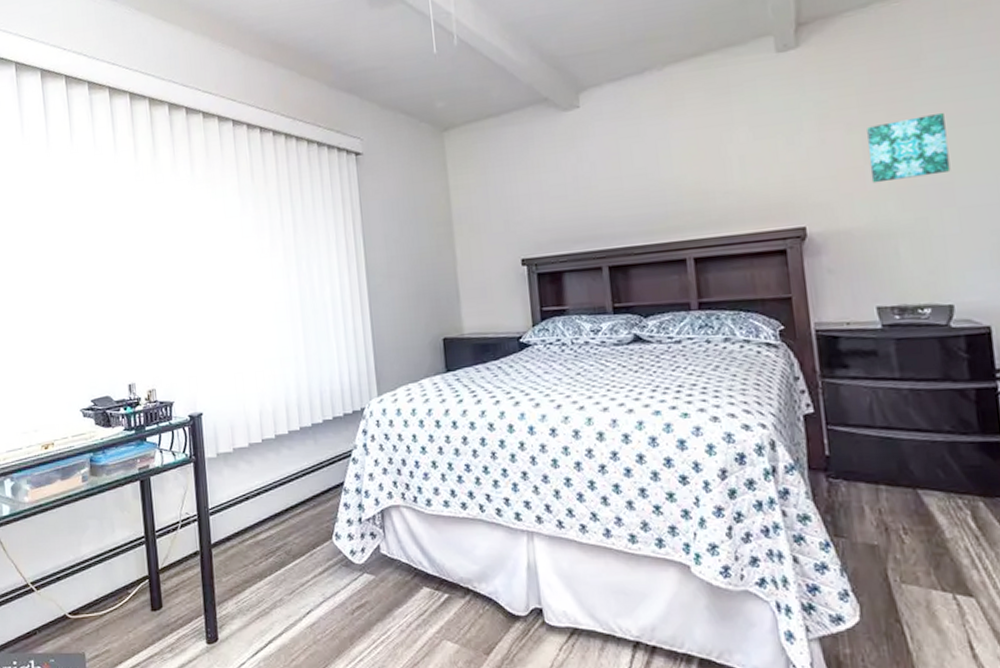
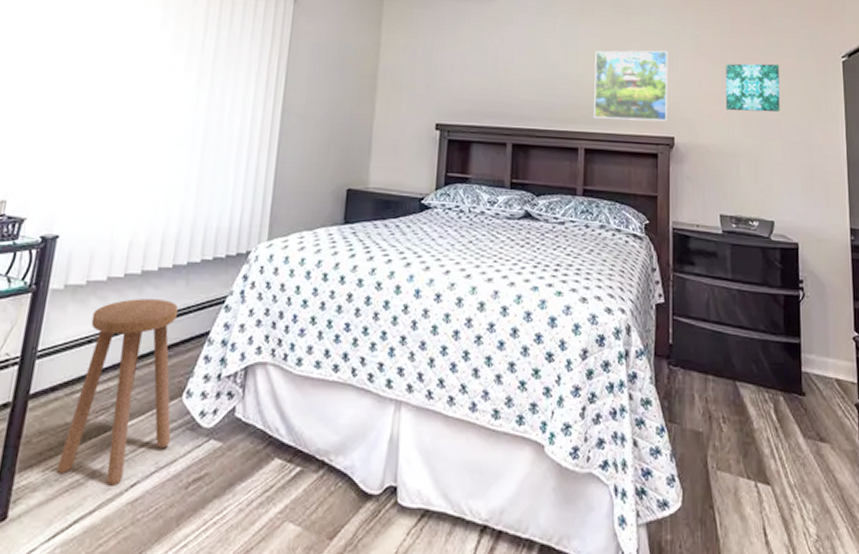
stool: none [244,458,331,614] -> present [57,298,178,486]
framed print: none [692,127,794,223] -> present [594,50,668,122]

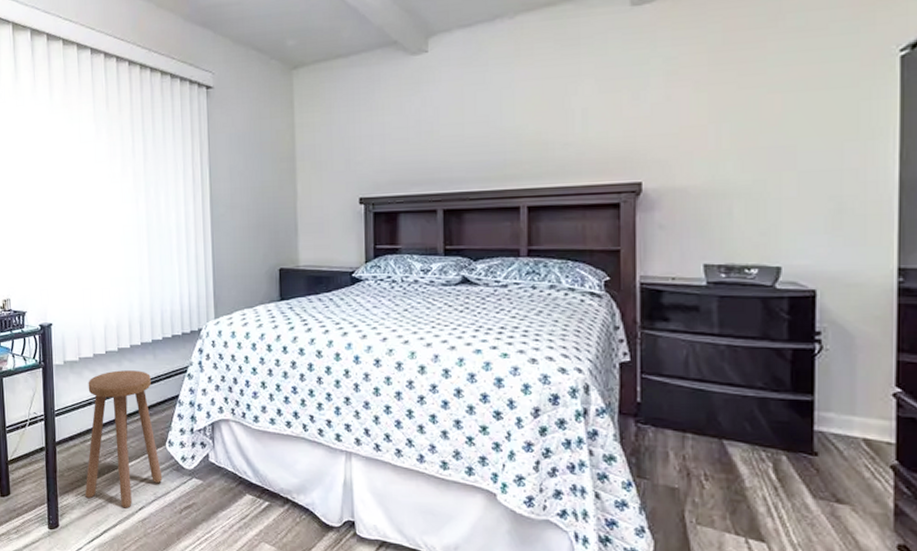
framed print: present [594,50,668,122] -> none [536,82,633,173]
wall art: present [725,63,780,112] -> none [713,74,795,143]

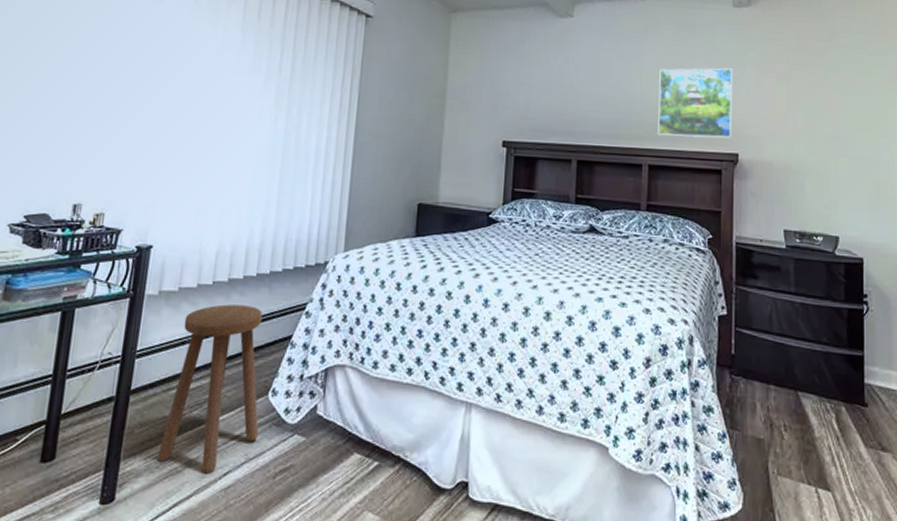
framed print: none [536,82,633,173] -> present [658,68,733,139]

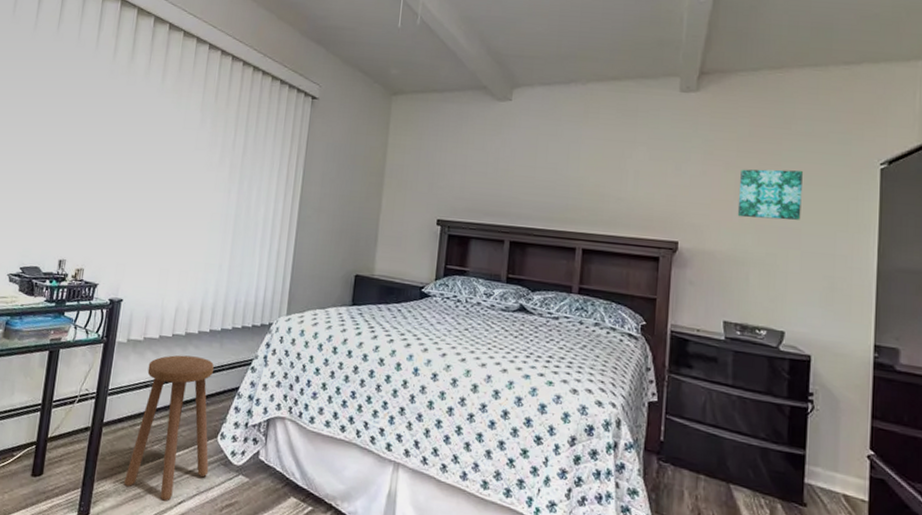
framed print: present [658,68,733,139] -> none [593,153,677,226]
wall art: none [791,80,847,129] -> present [737,169,803,221]

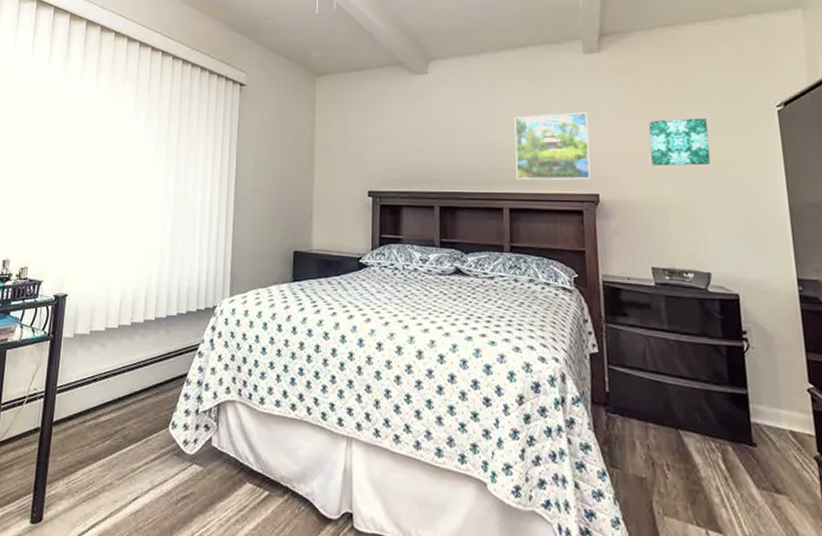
stool: present [124,355,214,501] -> none [77,345,162,499]
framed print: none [593,153,677,226] -> present [514,112,590,180]

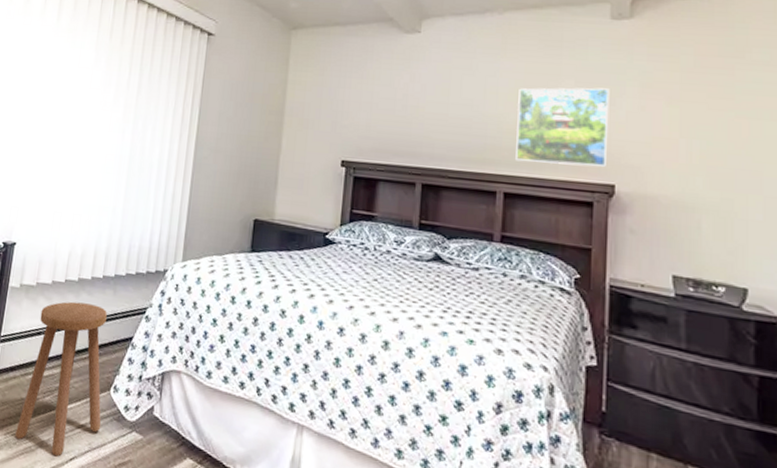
stool: none [77,345,162,499] -> present [15,301,107,457]
wall art: present [649,117,711,166] -> none [684,103,761,161]

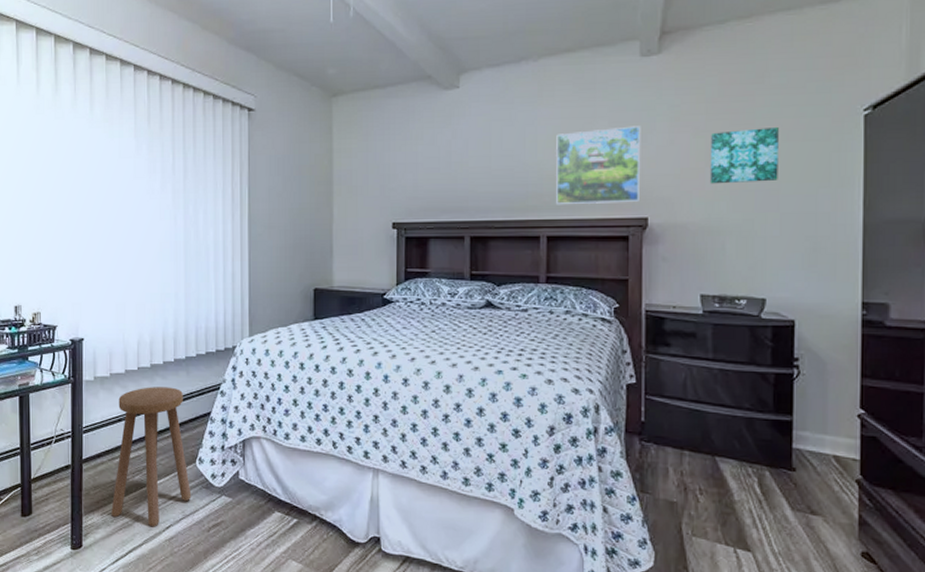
wall art: none [684,103,761,161] -> present [709,126,779,184]

